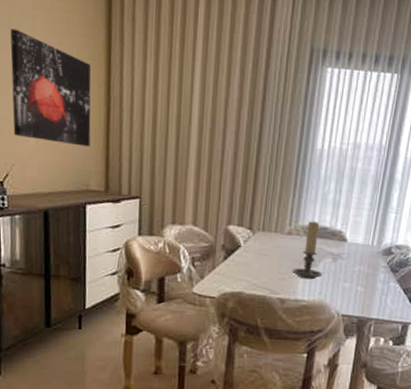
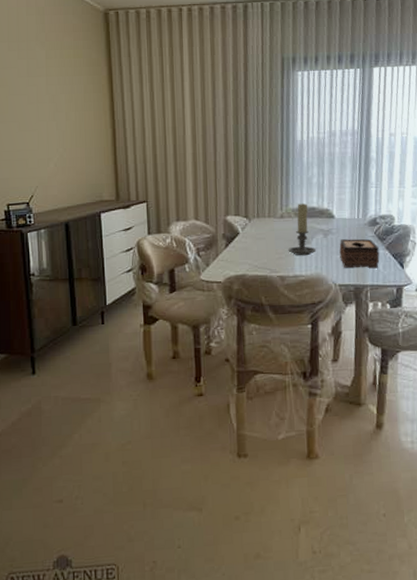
wall art: present [9,28,91,147] -> none [28,76,101,164]
tissue box: none [347,266,390,302] -> present [339,238,380,269]

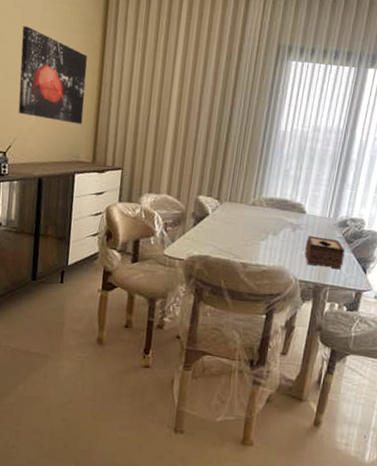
wall art: none [28,76,101,164] -> present [18,26,88,125]
candle holder: present [288,202,317,256] -> none [254,193,283,247]

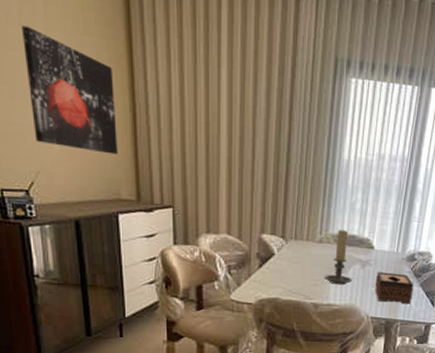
candle holder: none [254,193,283,247] -> present [324,229,353,285]

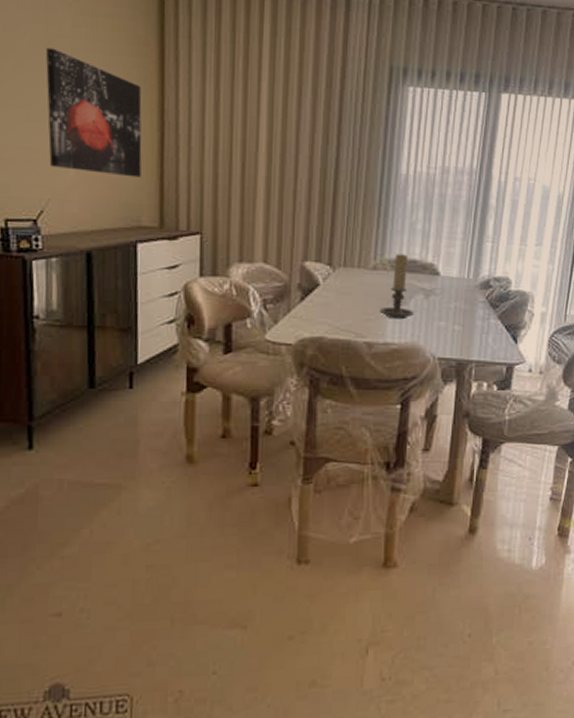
tissue box: present [375,272,414,305] -> none [442,302,490,341]

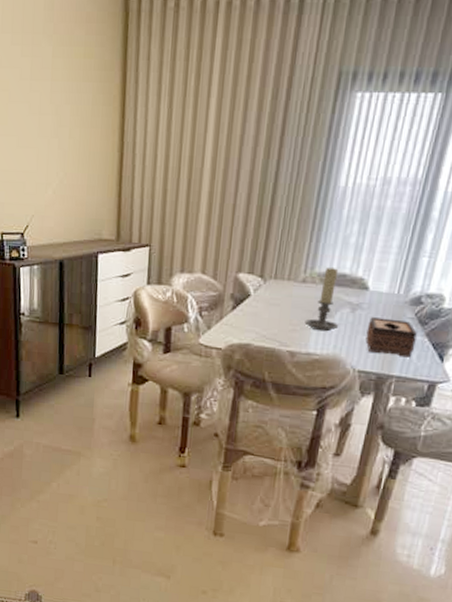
wall art: present [45,47,142,178] -> none [31,79,106,195]
tissue box: none [442,302,490,341] -> present [366,317,417,358]

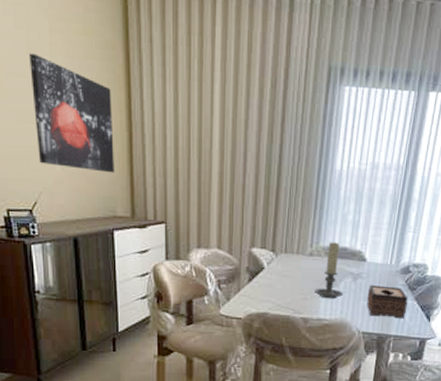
wall art: none [31,79,106,195] -> present [28,53,114,173]

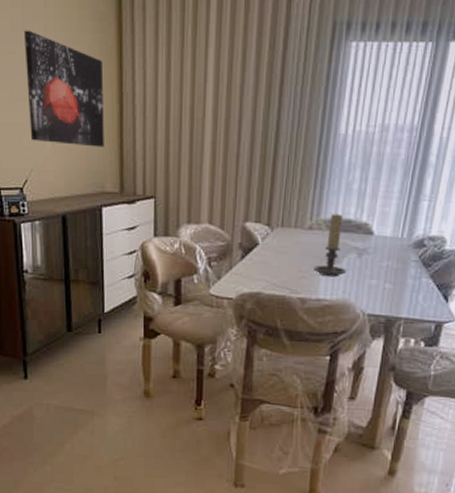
tissue box: present [367,285,408,319] -> none [373,261,422,300]

